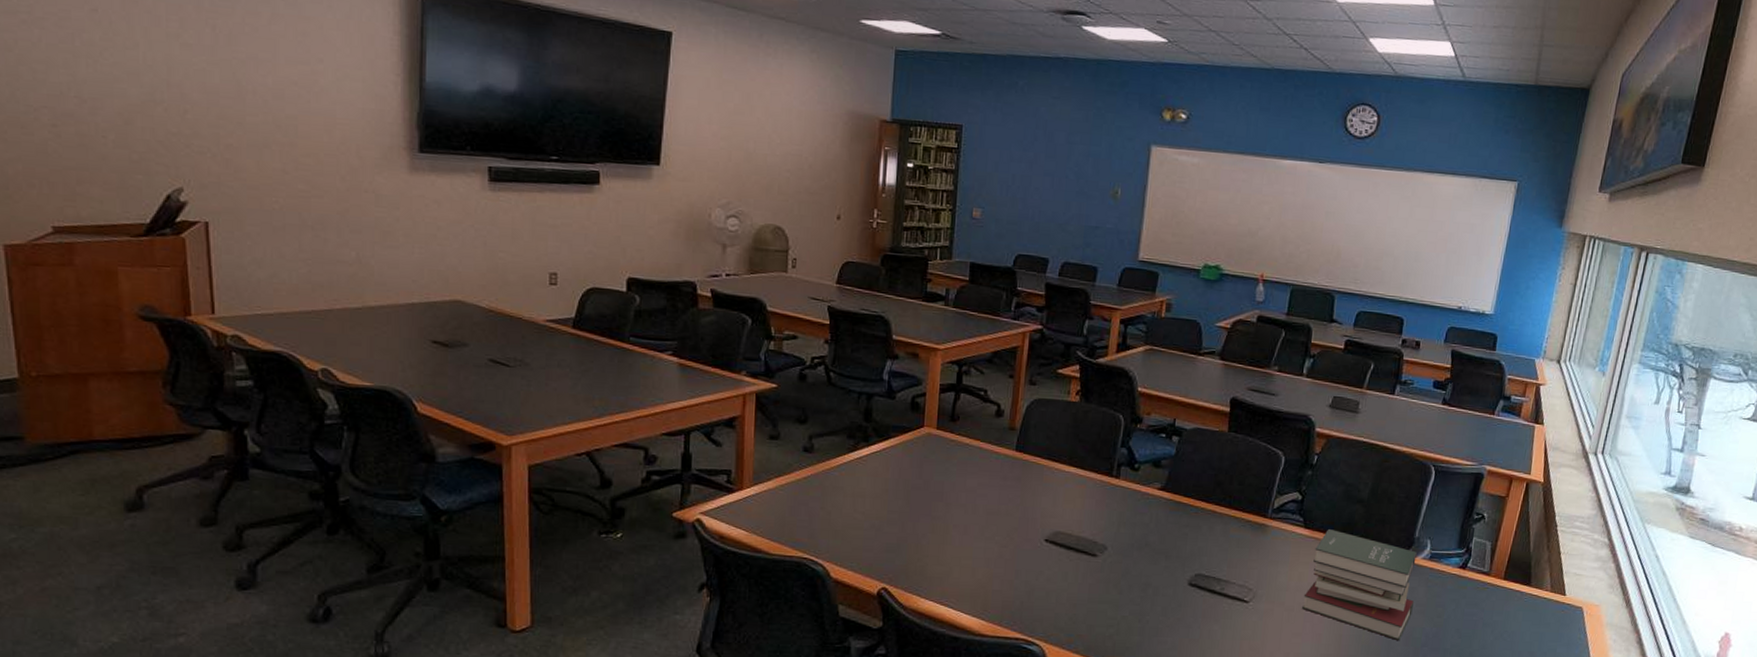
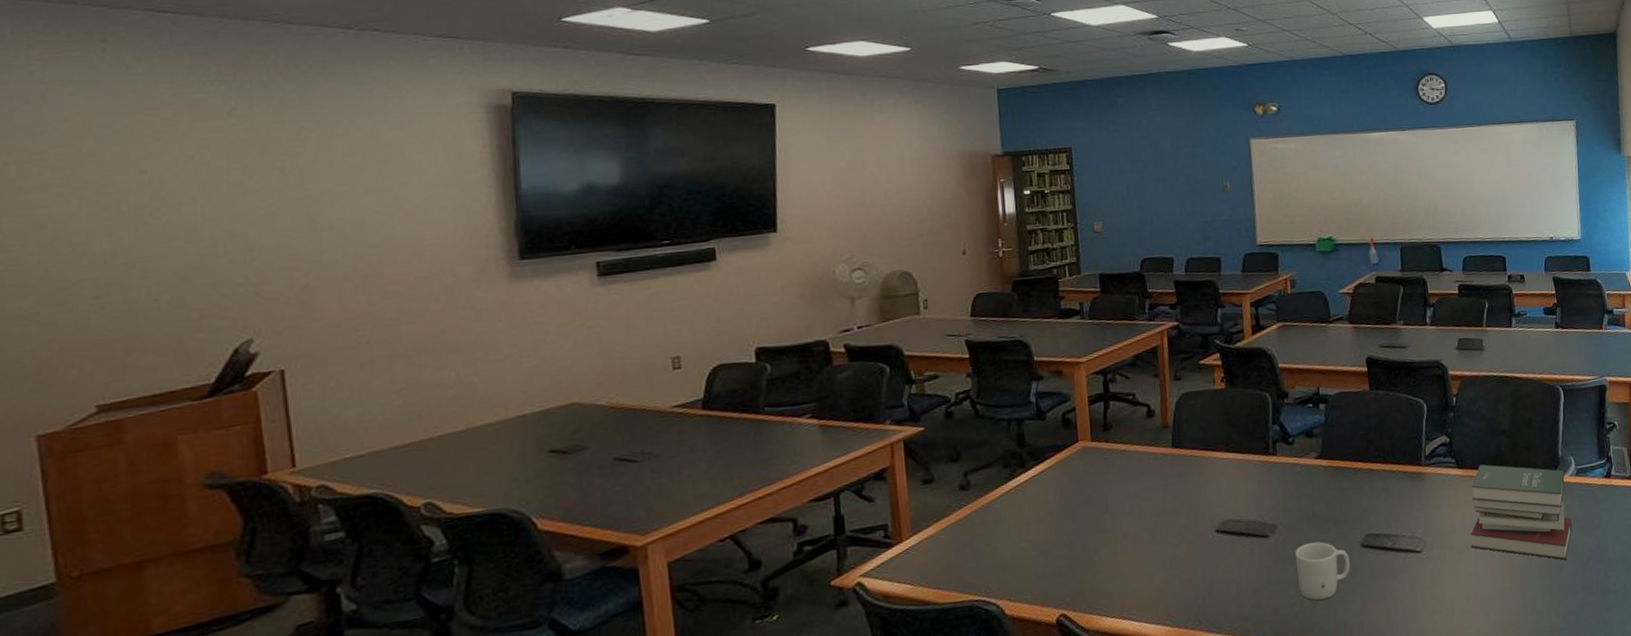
mug: none [1117,570,1175,628] -> present [1294,541,1351,600]

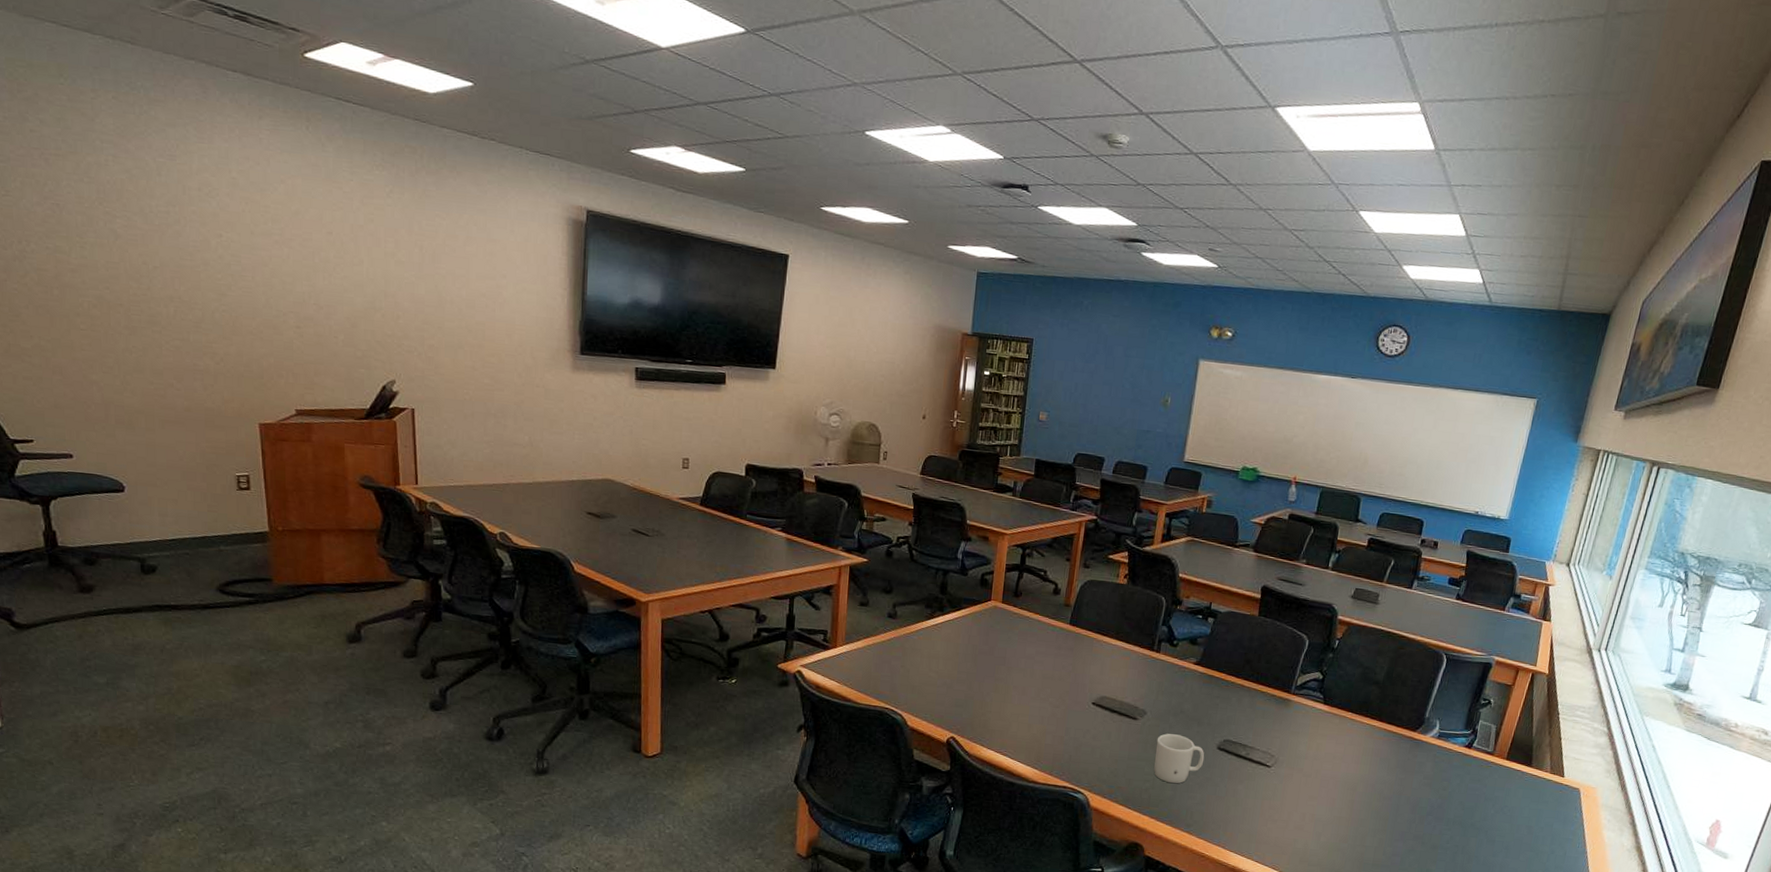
books: present [1470,464,1573,560] -> none [1319,706,1426,809]

